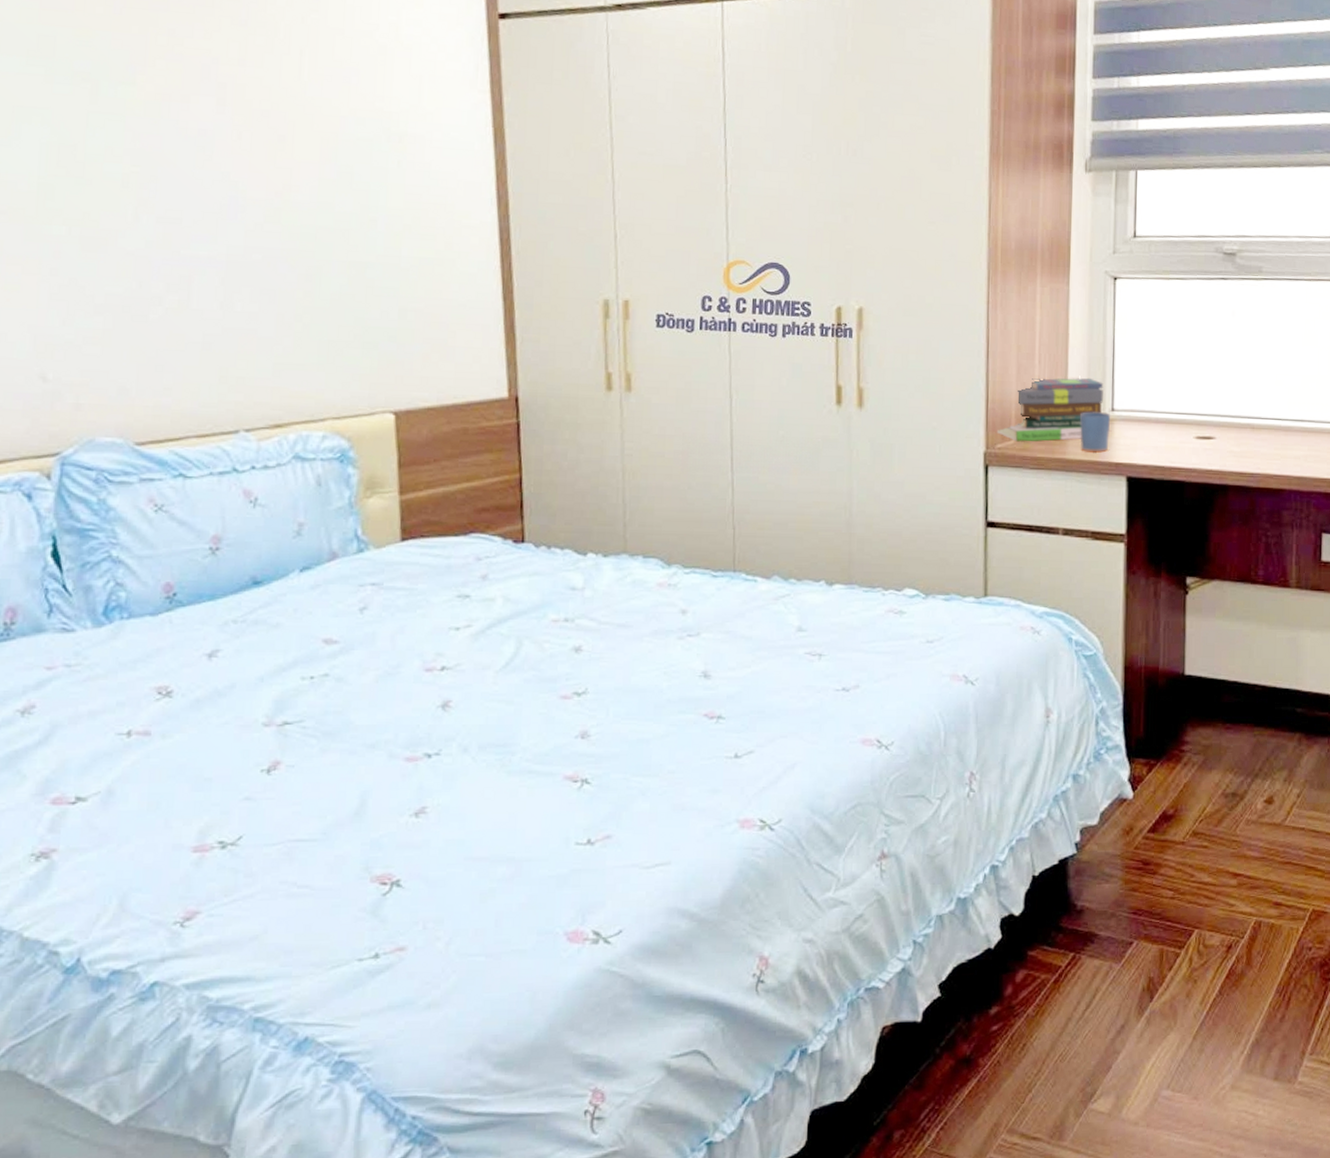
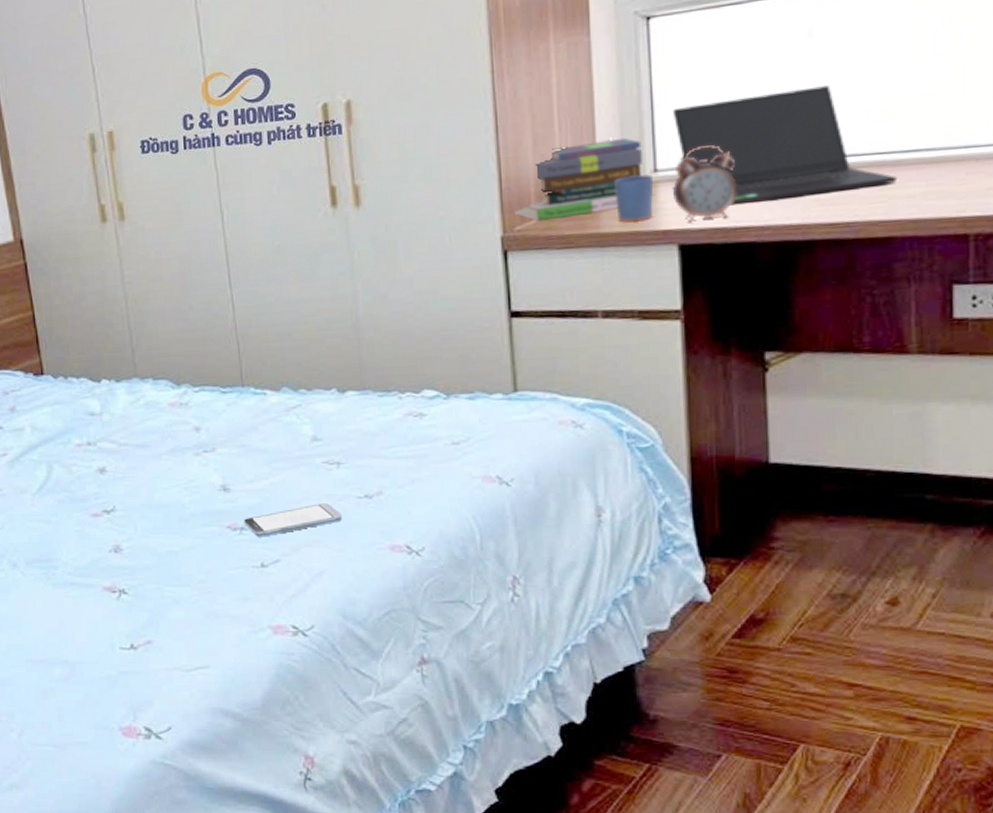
smartphone: none [722,695,818,727] -> present [244,503,342,537]
alarm clock: none [1125,393,1174,459] -> present [673,144,737,223]
laptop: none [1129,357,1288,448] -> present [672,85,897,205]

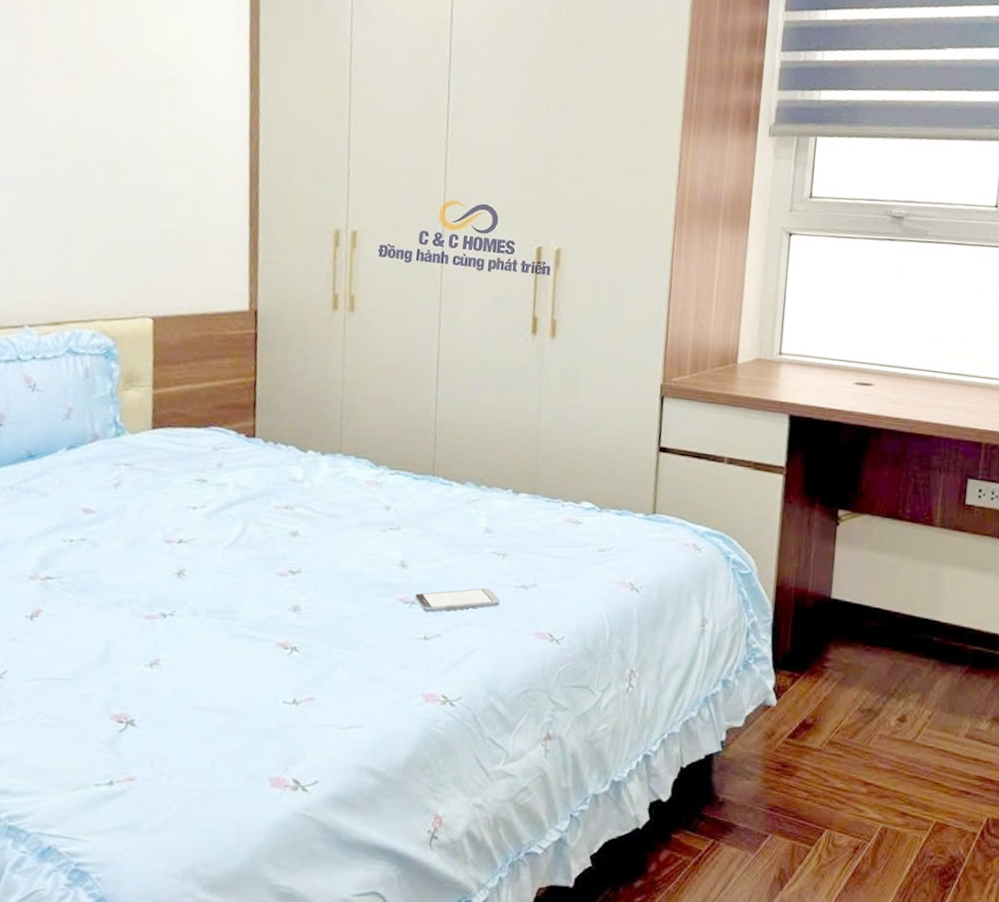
books: present [514,137,642,221] -> none [673,321,773,379]
mug: present [613,174,654,223] -> none [749,353,778,391]
laptop: present [672,85,897,205] -> none [798,308,941,396]
alarm clock: present [673,144,737,223] -> none [790,340,837,401]

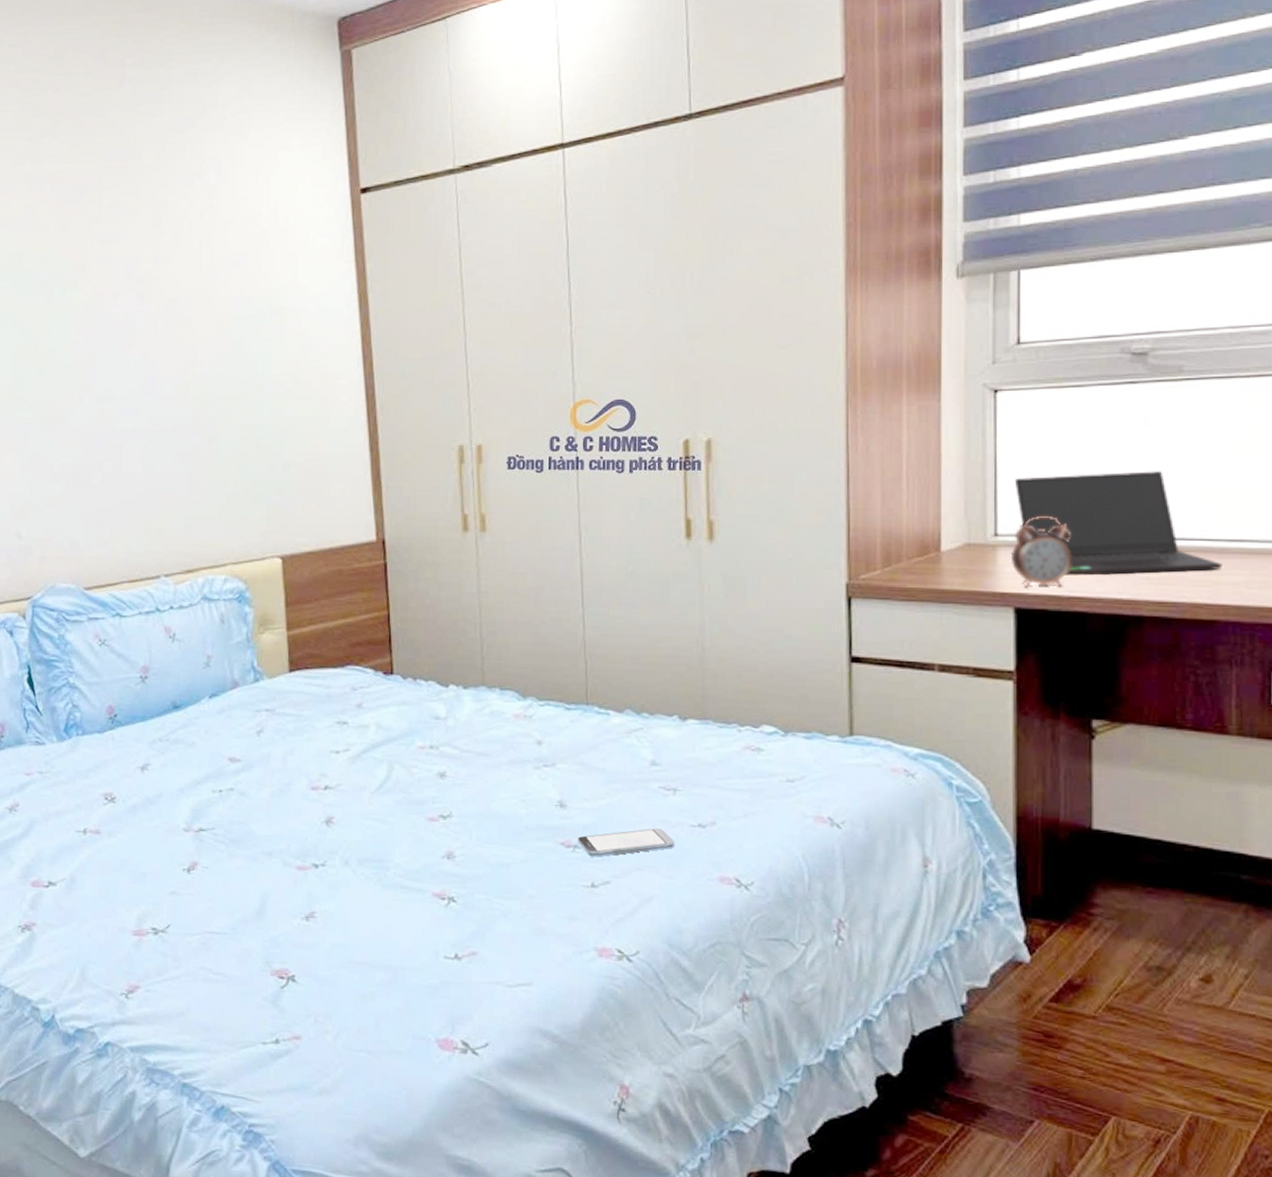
alarm clock: none [790,340,837,401] -> present [1012,515,1072,588]
laptop: none [798,308,941,396] -> present [1014,471,1222,575]

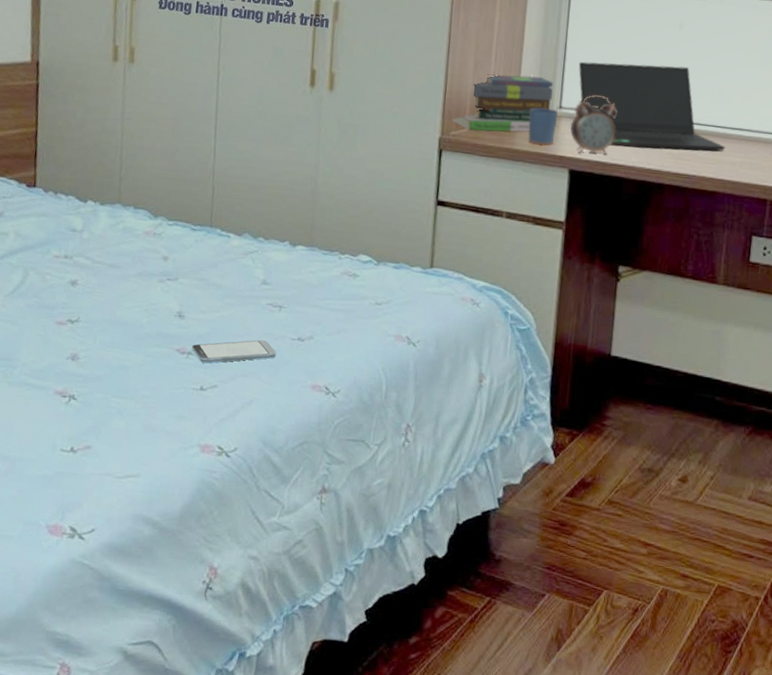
books: none [859,500,984,572] -> present [451,74,554,133]
mug: none [956,538,994,582] -> present [528,107,558,146]

